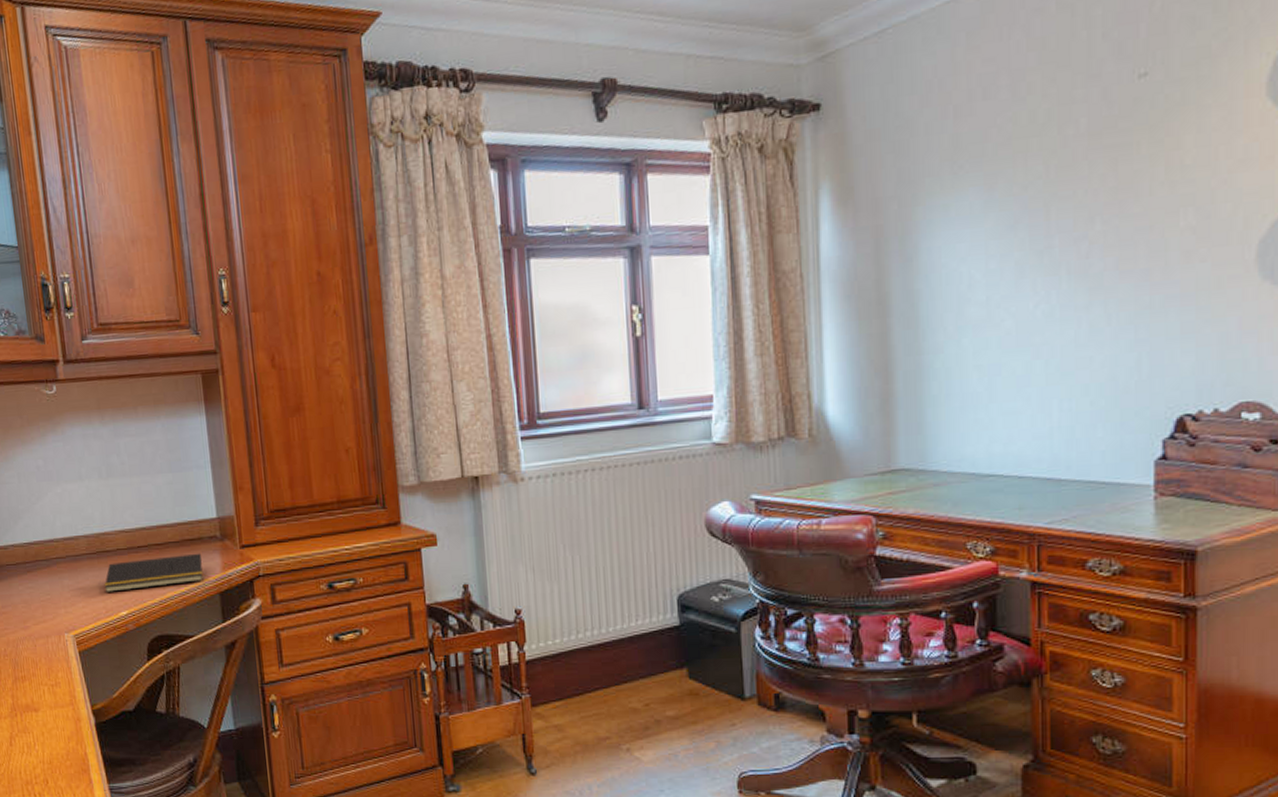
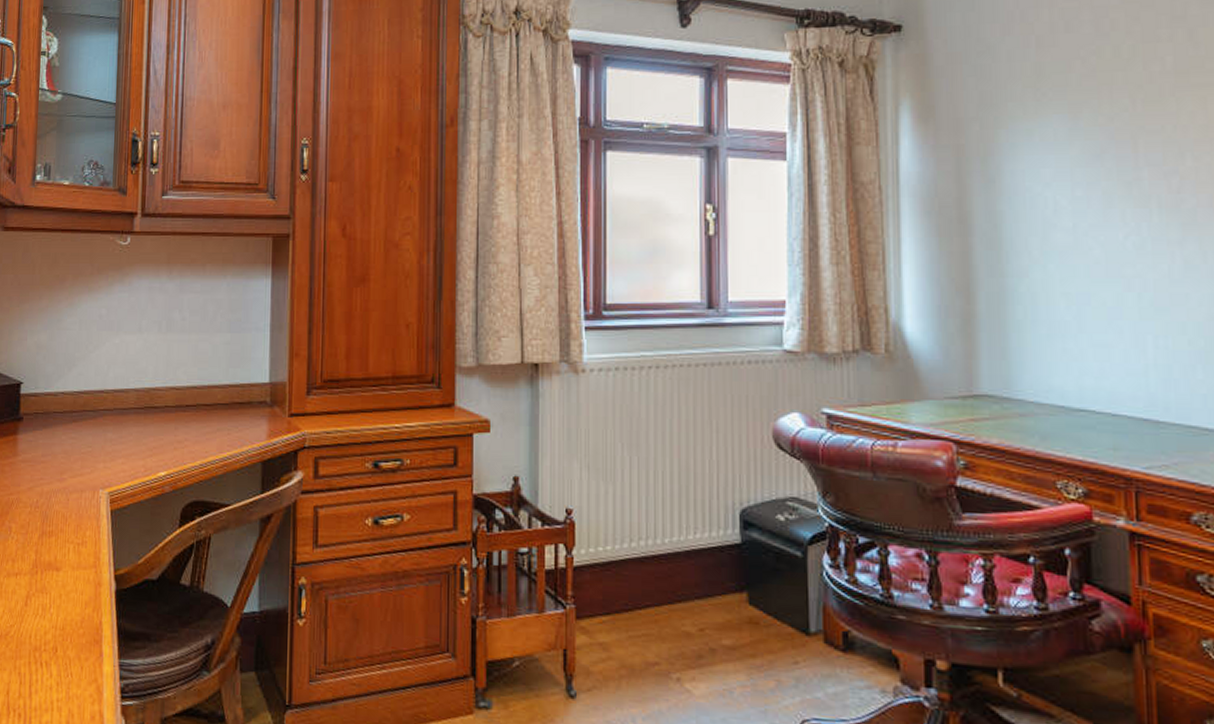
notepad: present [104,553,203,592] -> none [146,417,248,451]

